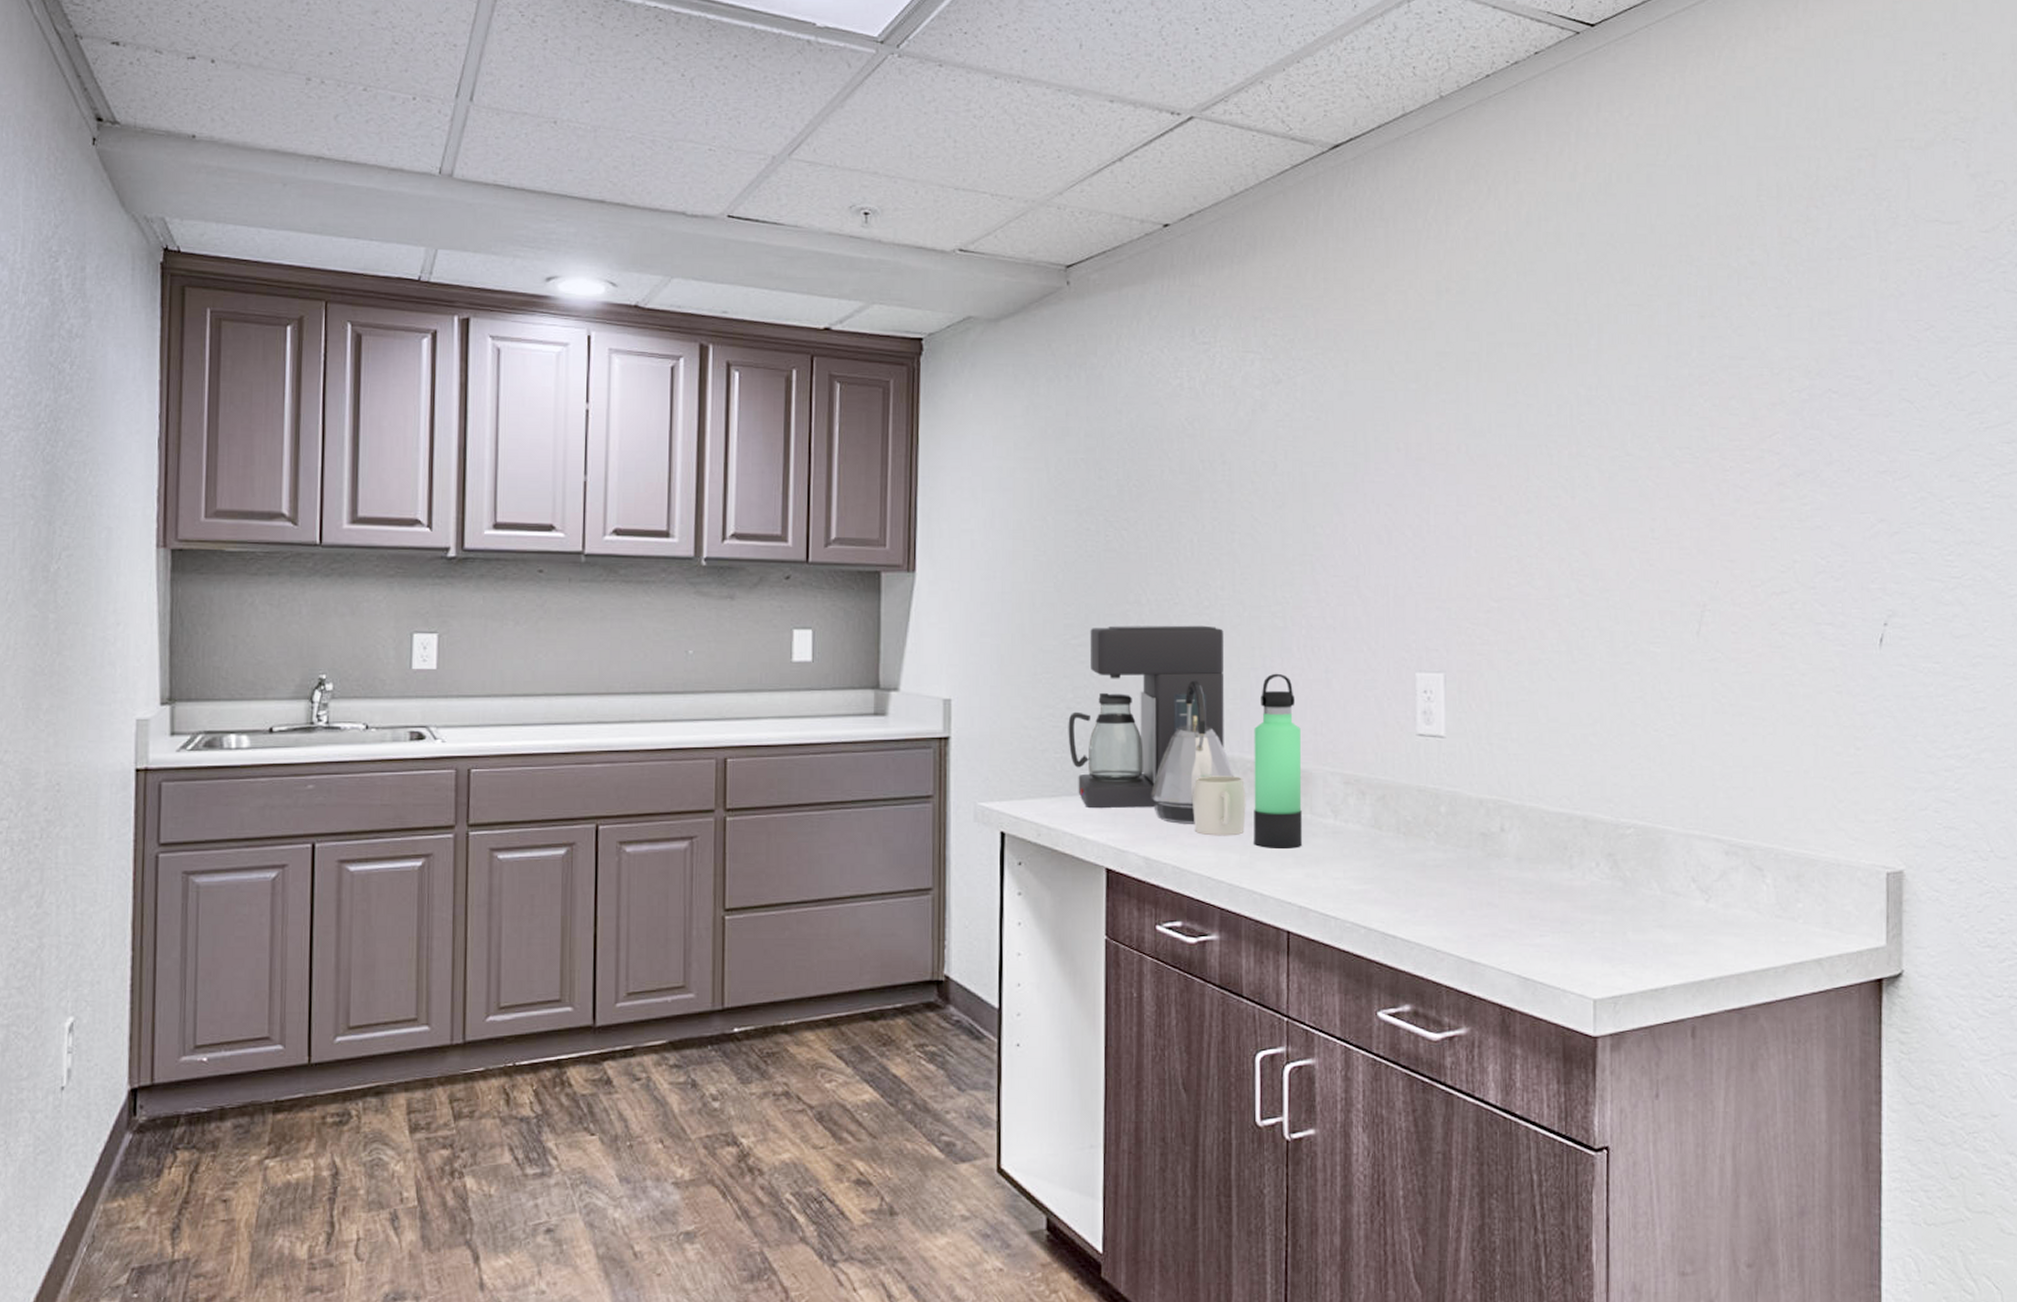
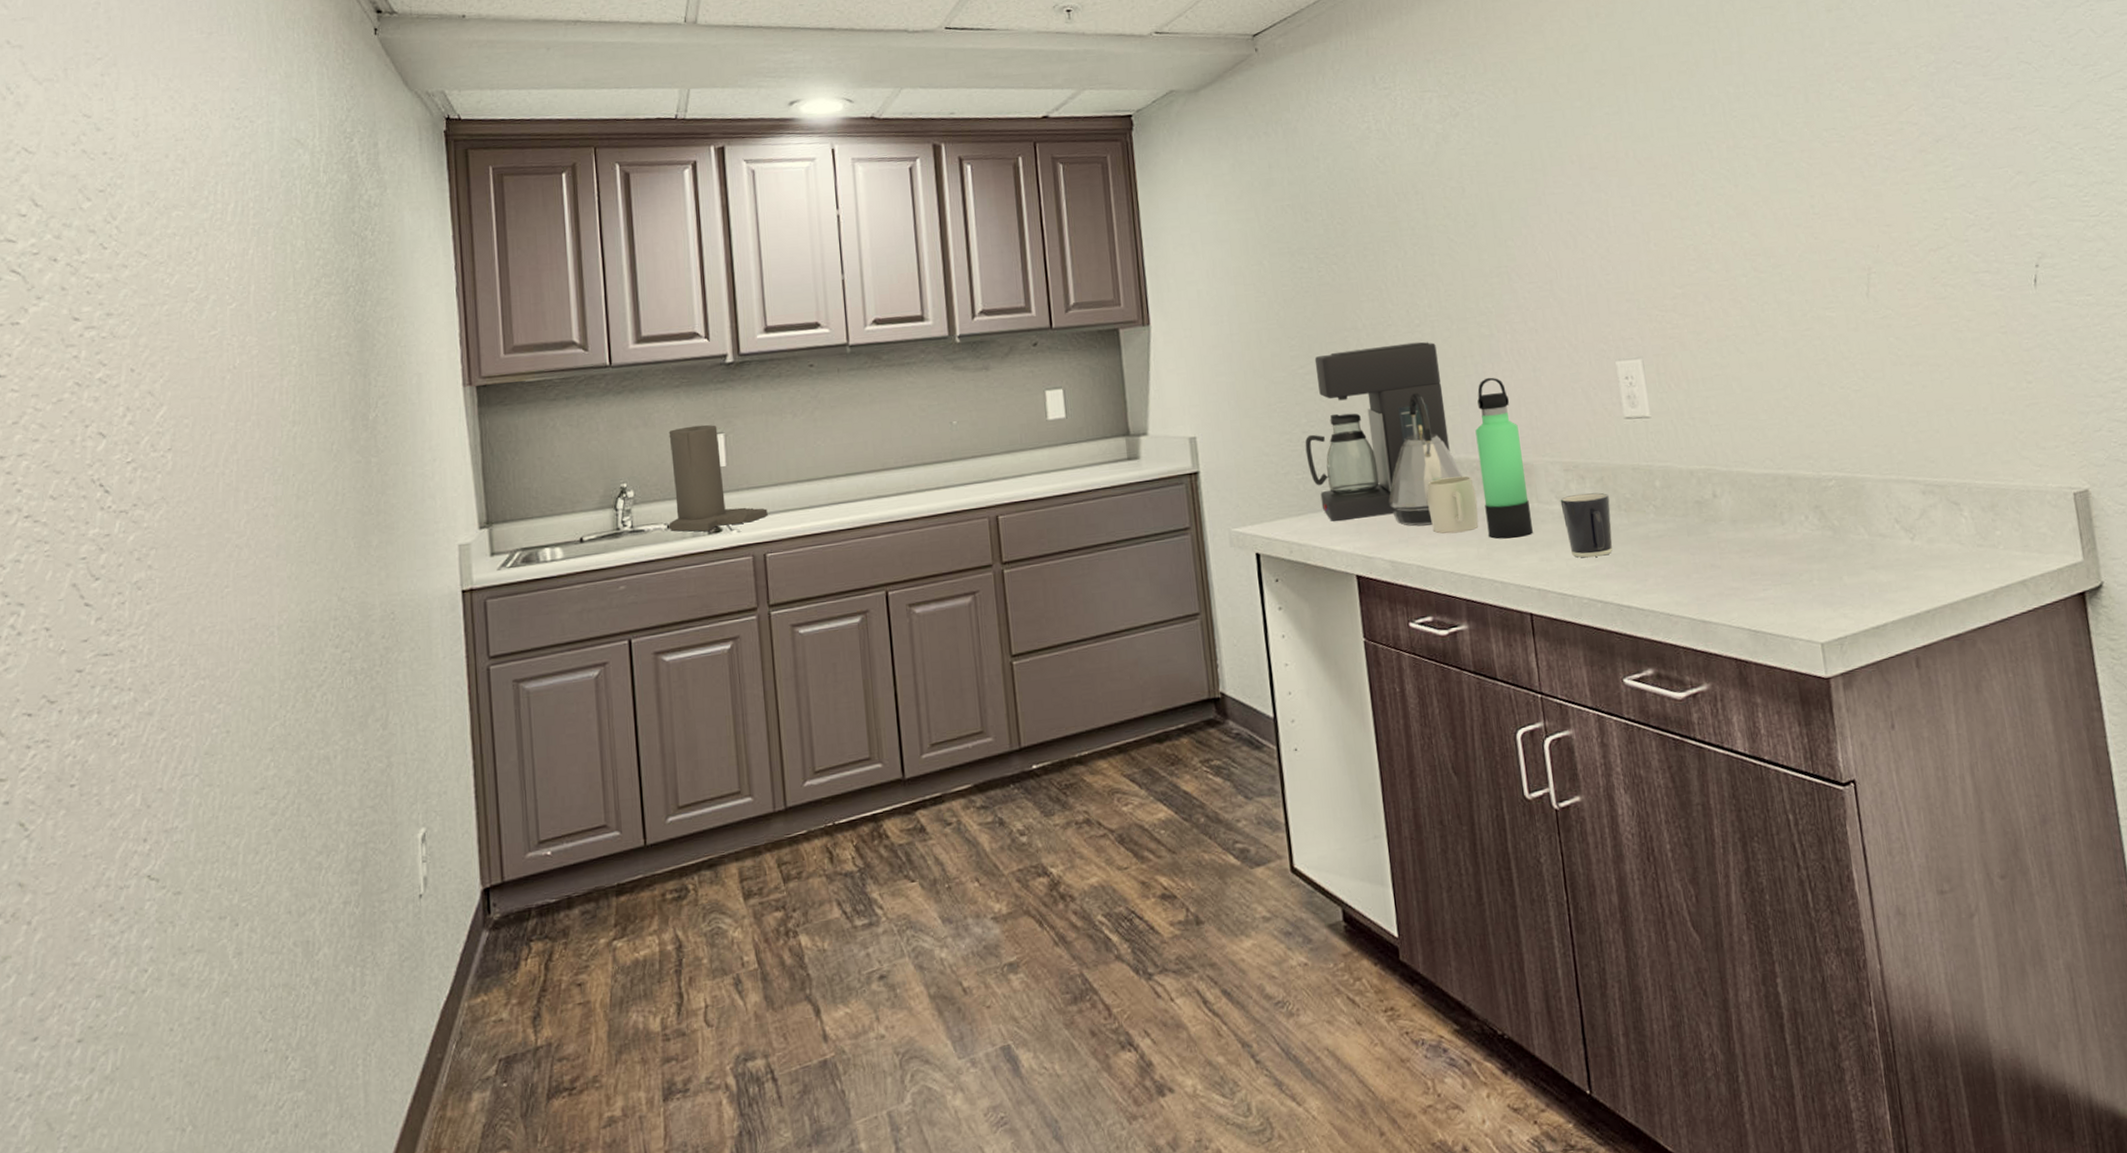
paper towel: none [367,621,477,737] -> present [669,425,768,532]
mug: none [1335,811,1388,879] -> present [1560,492,1613,558]

